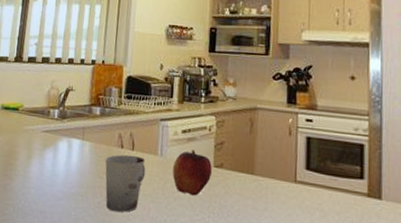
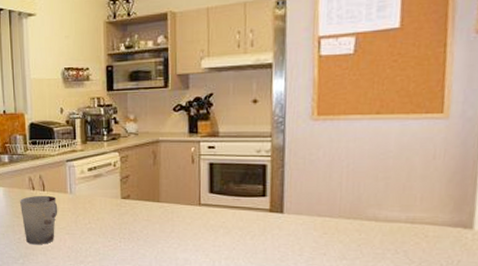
fruit: present [172,150,212,196] -> none [83,185,119,225]

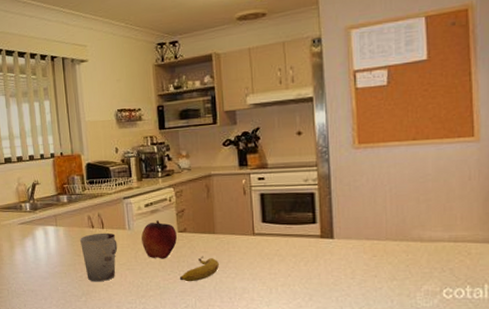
fruit: none [83,185,119,225] -> present [141,220,177,259]
banana: none [120,224,161,250] -> present [179,256,219,282]

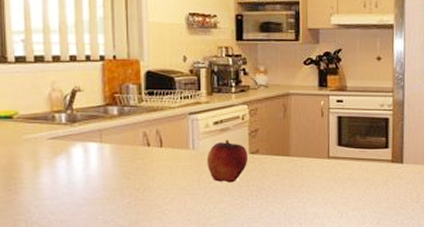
cup: present [79,232,118,282] -> none [130,152,178,209]
banana: present [179,256,219,282] -> none [247,179,291,208]

